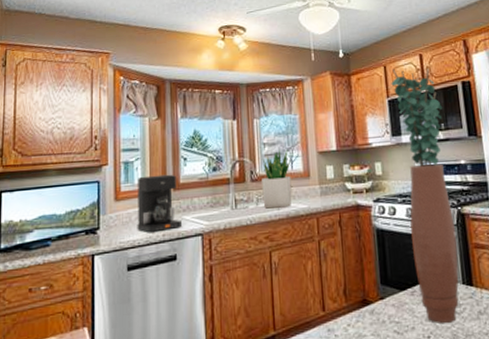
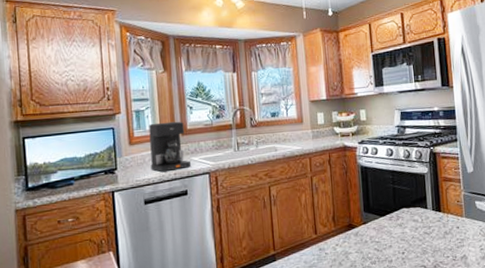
planter: present [262,149,292,209] -> none [260,98,288,151]
vase: present [391,68,459,324] -> none [375,26,430,243]

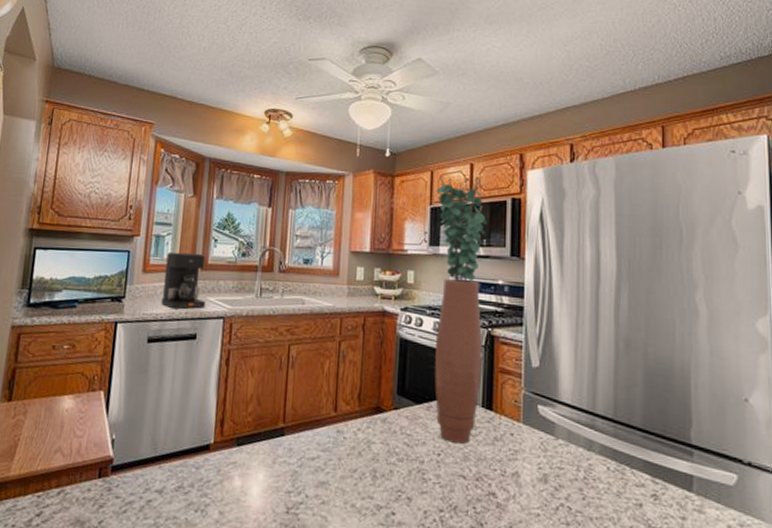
vase: none [375,26,430,243] -> present [434,175,488,445]

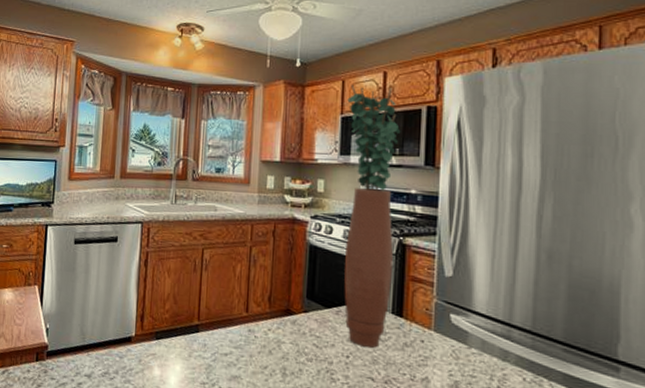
coffee maker: present [161,251,205,310] -> none [85,161,125,214]

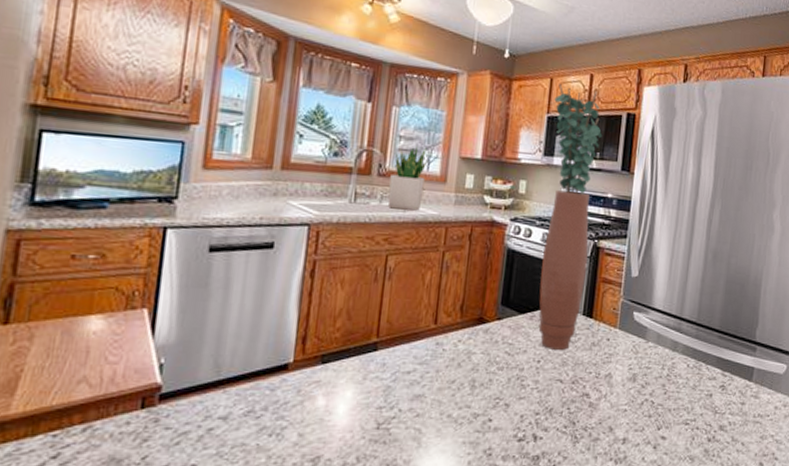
planter: none [201,153,233,210] -> present [387,146,428,211]

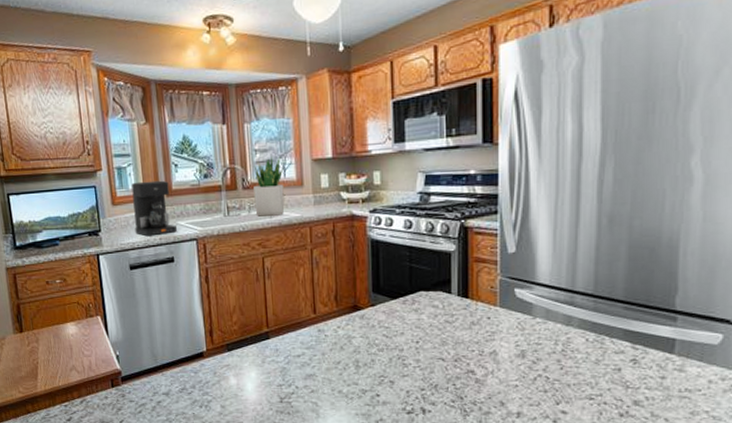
coffee maker: none [227,145,287,214] -> present [131,180,177,237]
vase: present [538,83,603,351] -> none [397,63,457,332]

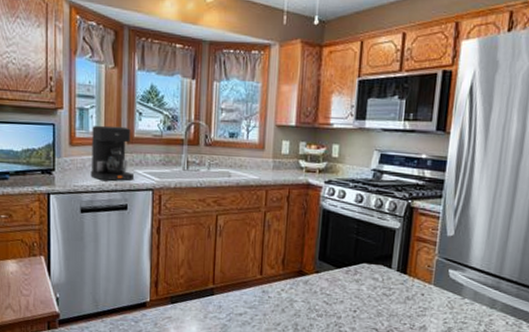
planter: present [253,156,285,217] -> none [214,117,248,176]

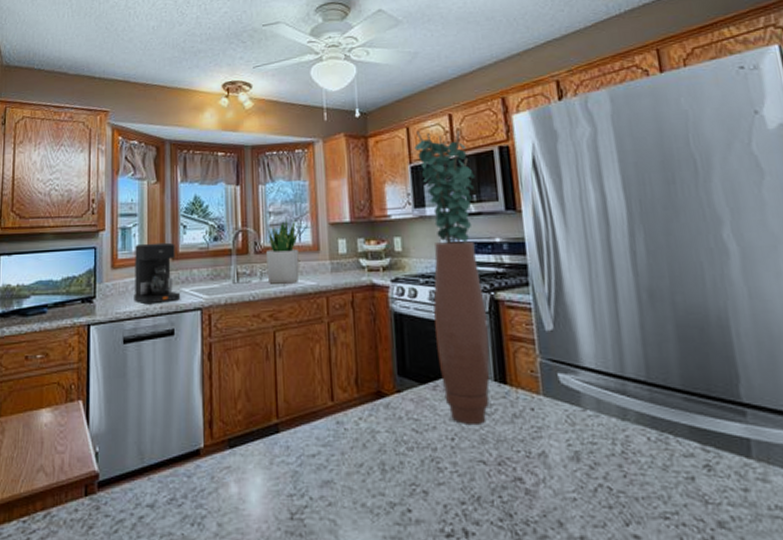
planter: none [214,117,248,176] -> present [266,219,299,284]
vase: none [354,45,416,303] -> present [414,130,490,426]

